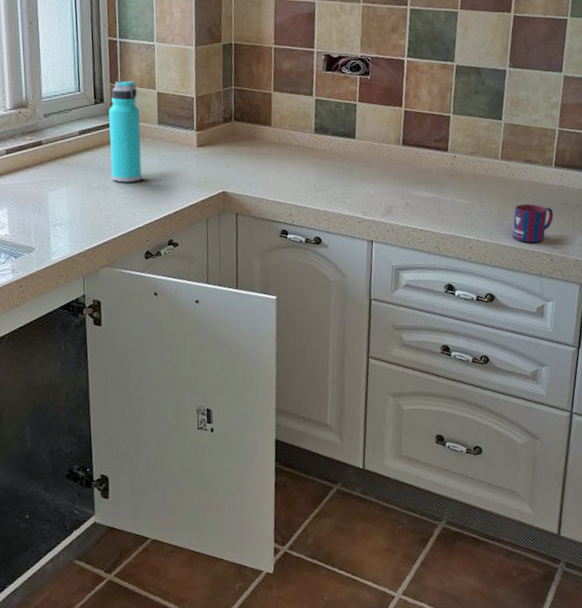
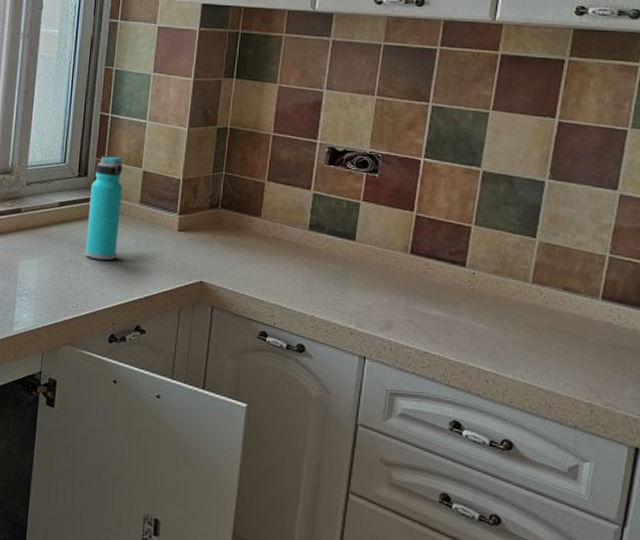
mug: present [512,204,554,243] -> none [542,338,598,388]

